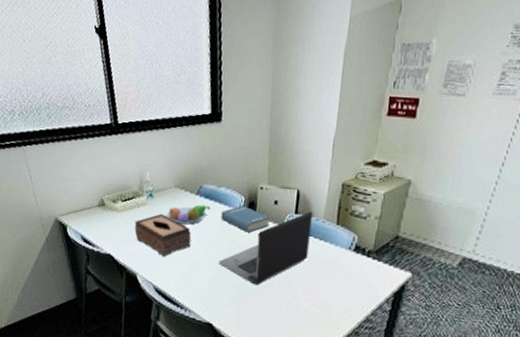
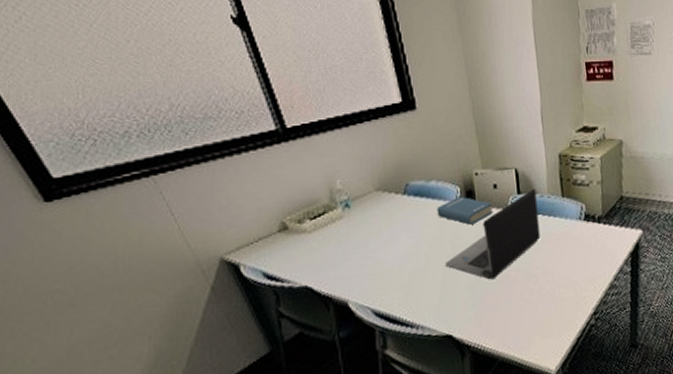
tissue box: present [134,213,192,256] -> none [332,224,409,273]
fruit bowl: present [166,204,211,225] -> none [371,204,424,231]

